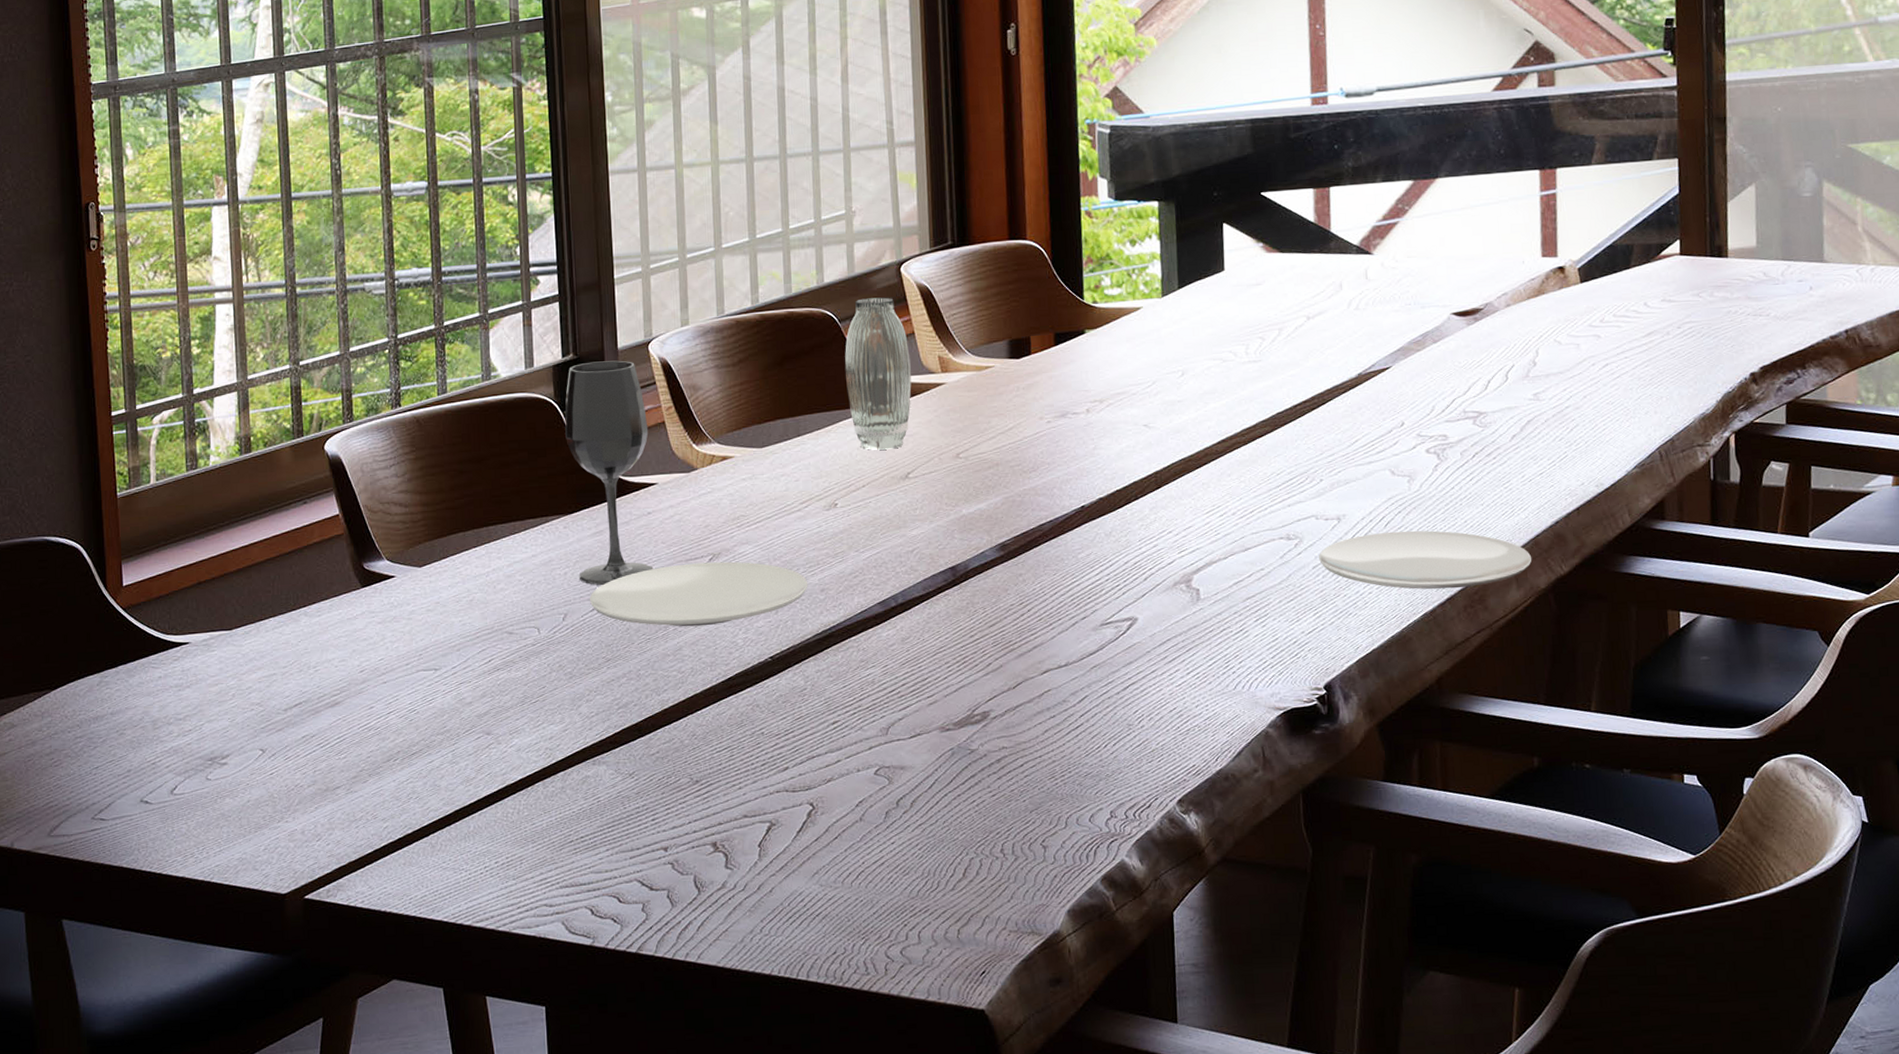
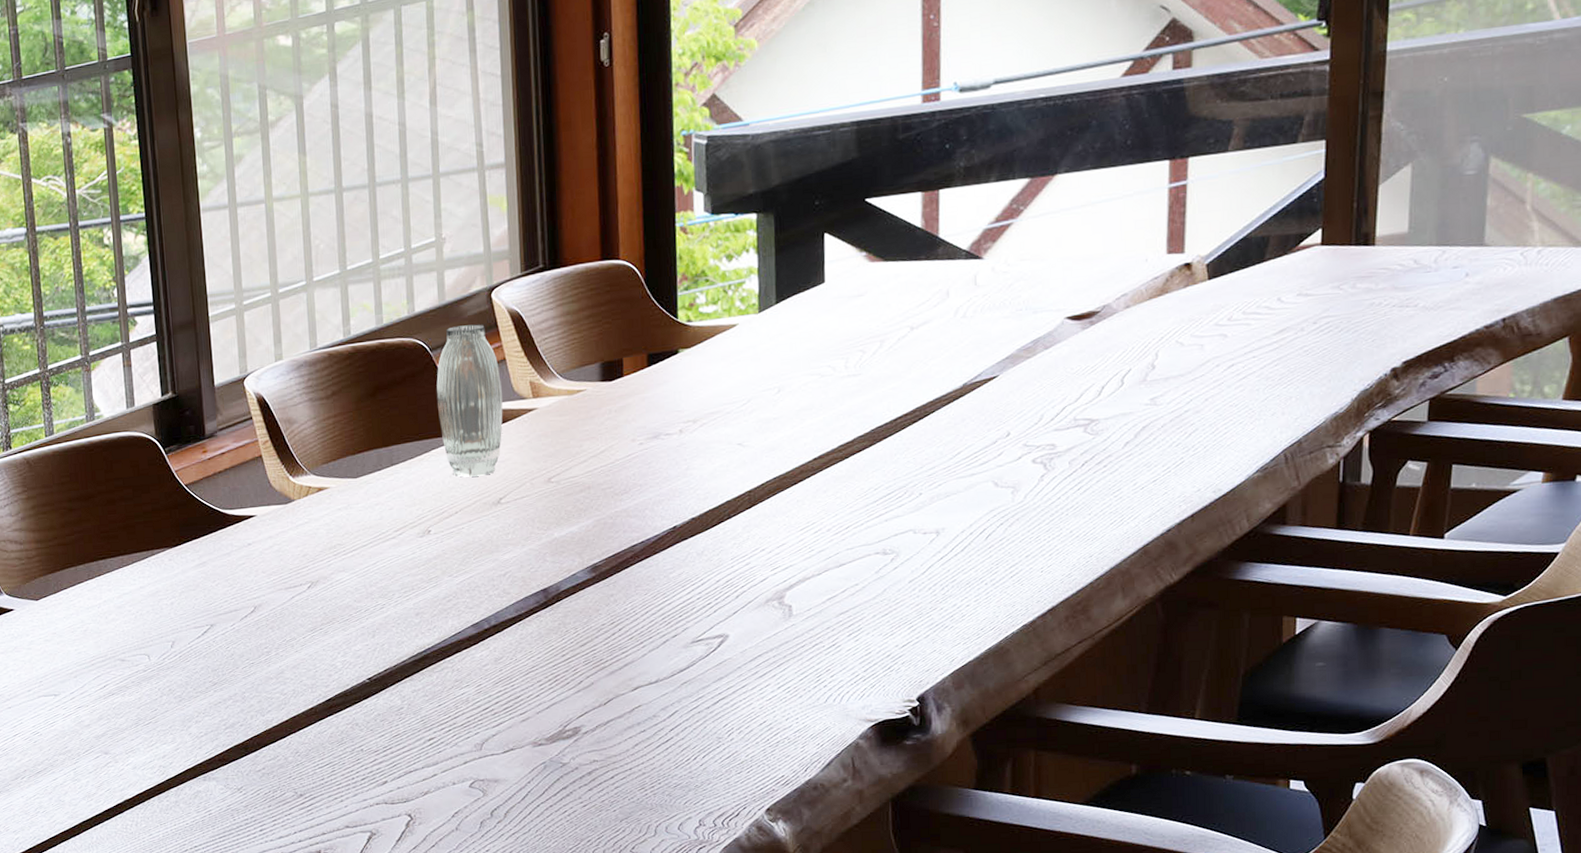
wine glass: present [564,360,654,586] -> none [166,397,255,615]
plate: present [589,561,808,627] -> none [195,588,404,652]
plate: present [1319,530,1532,590] -> none [916,541,1141,601]

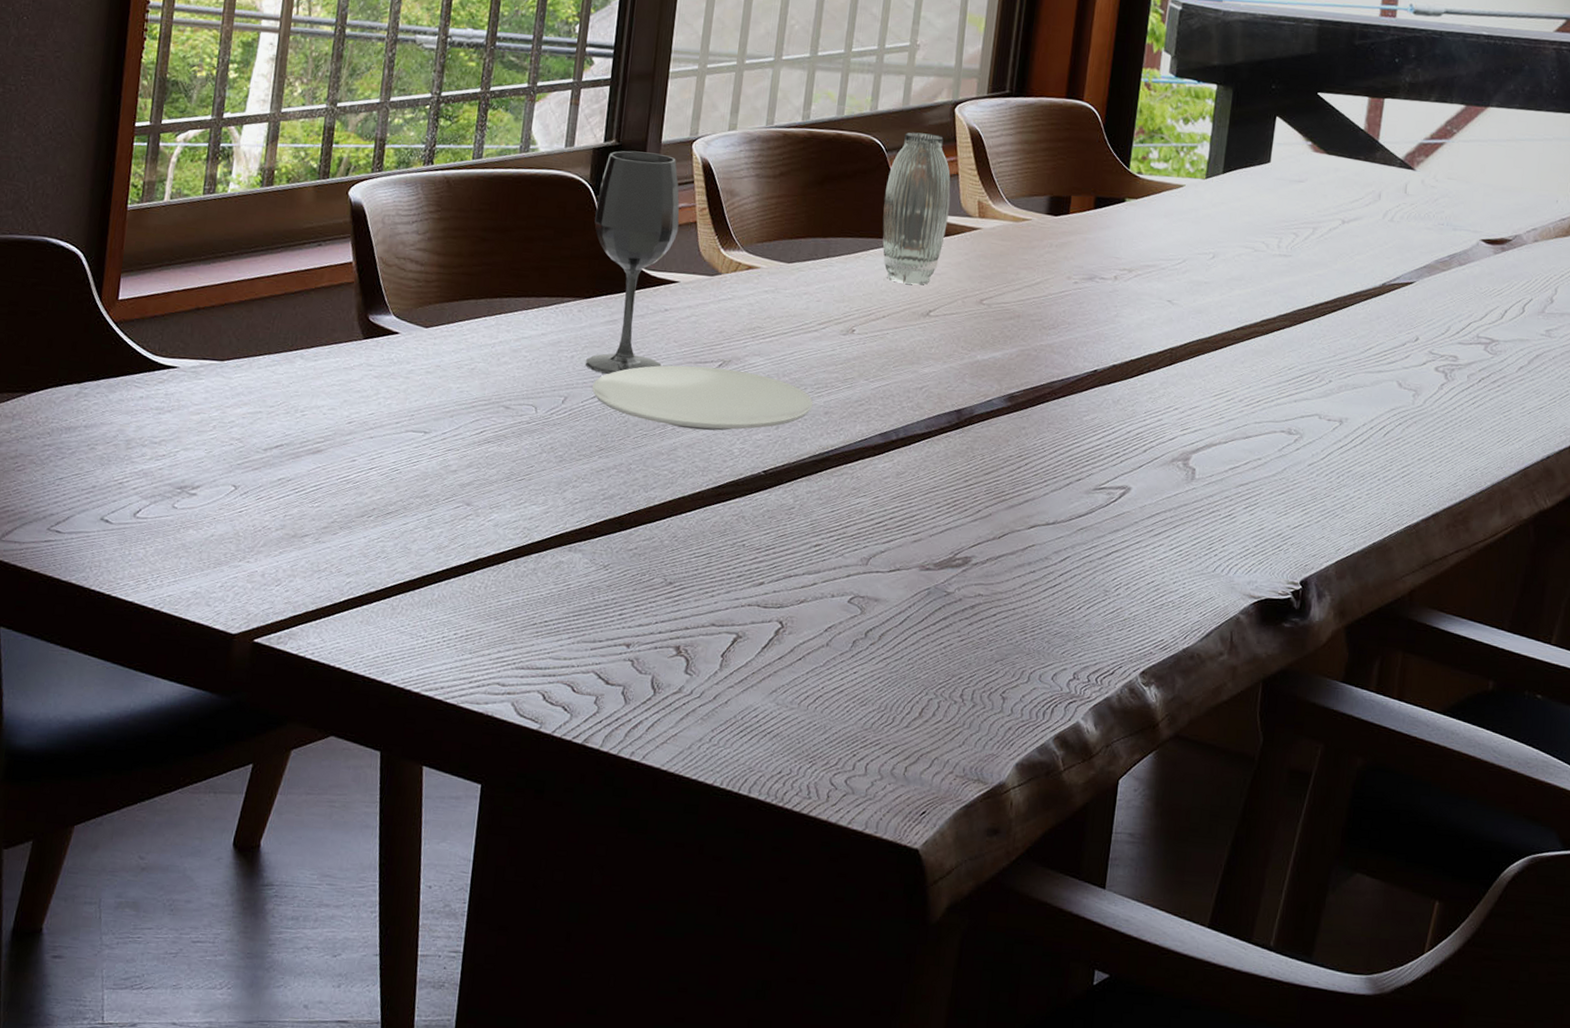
wine glass: none [166,397,255,615] -> present [585,151,680,375]
plate: none [195,588,404,652] -> present [591,365,813,431]

